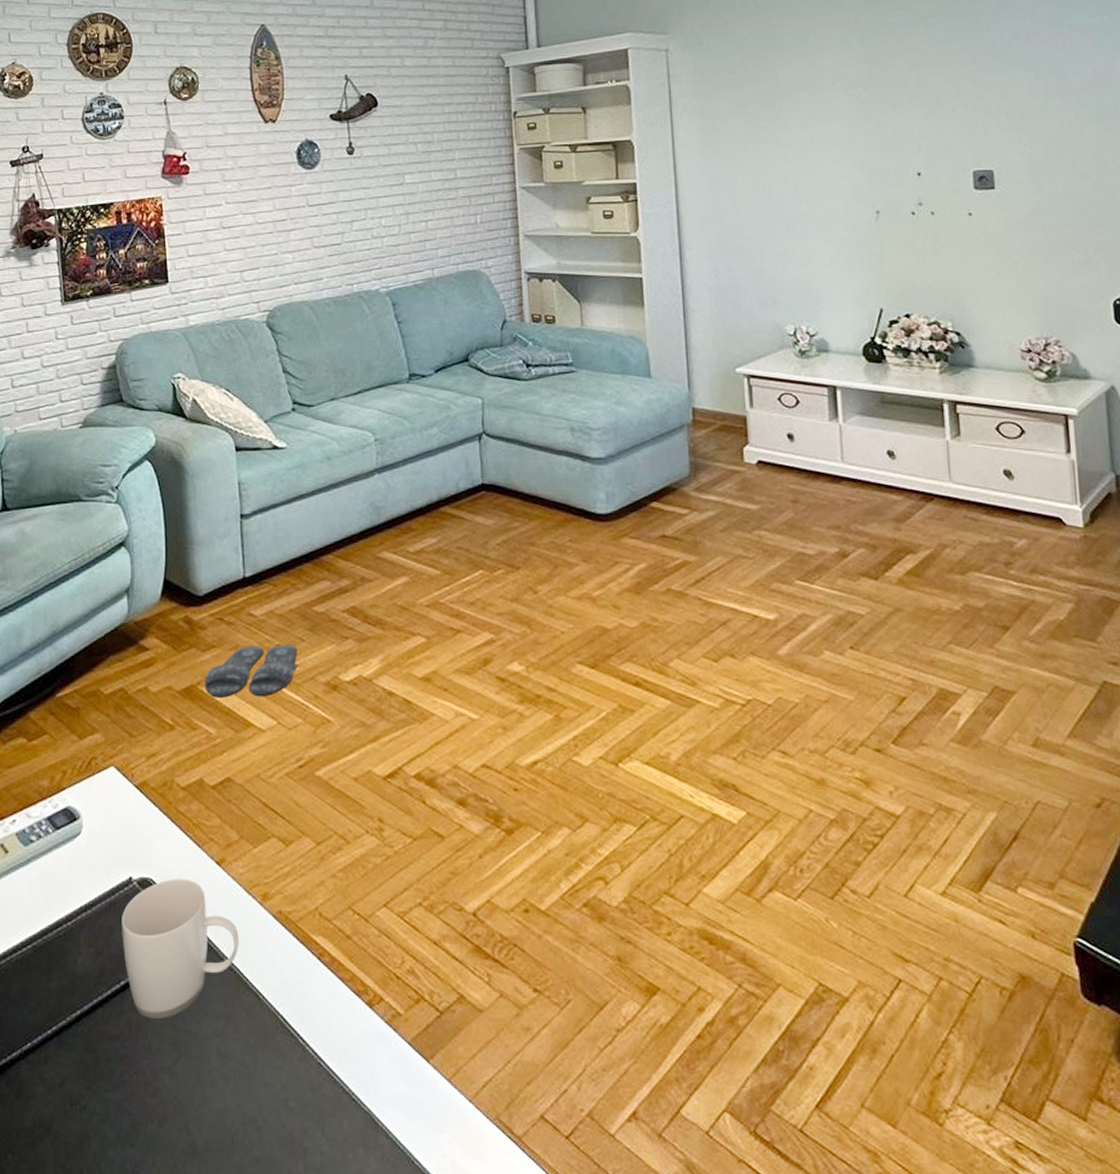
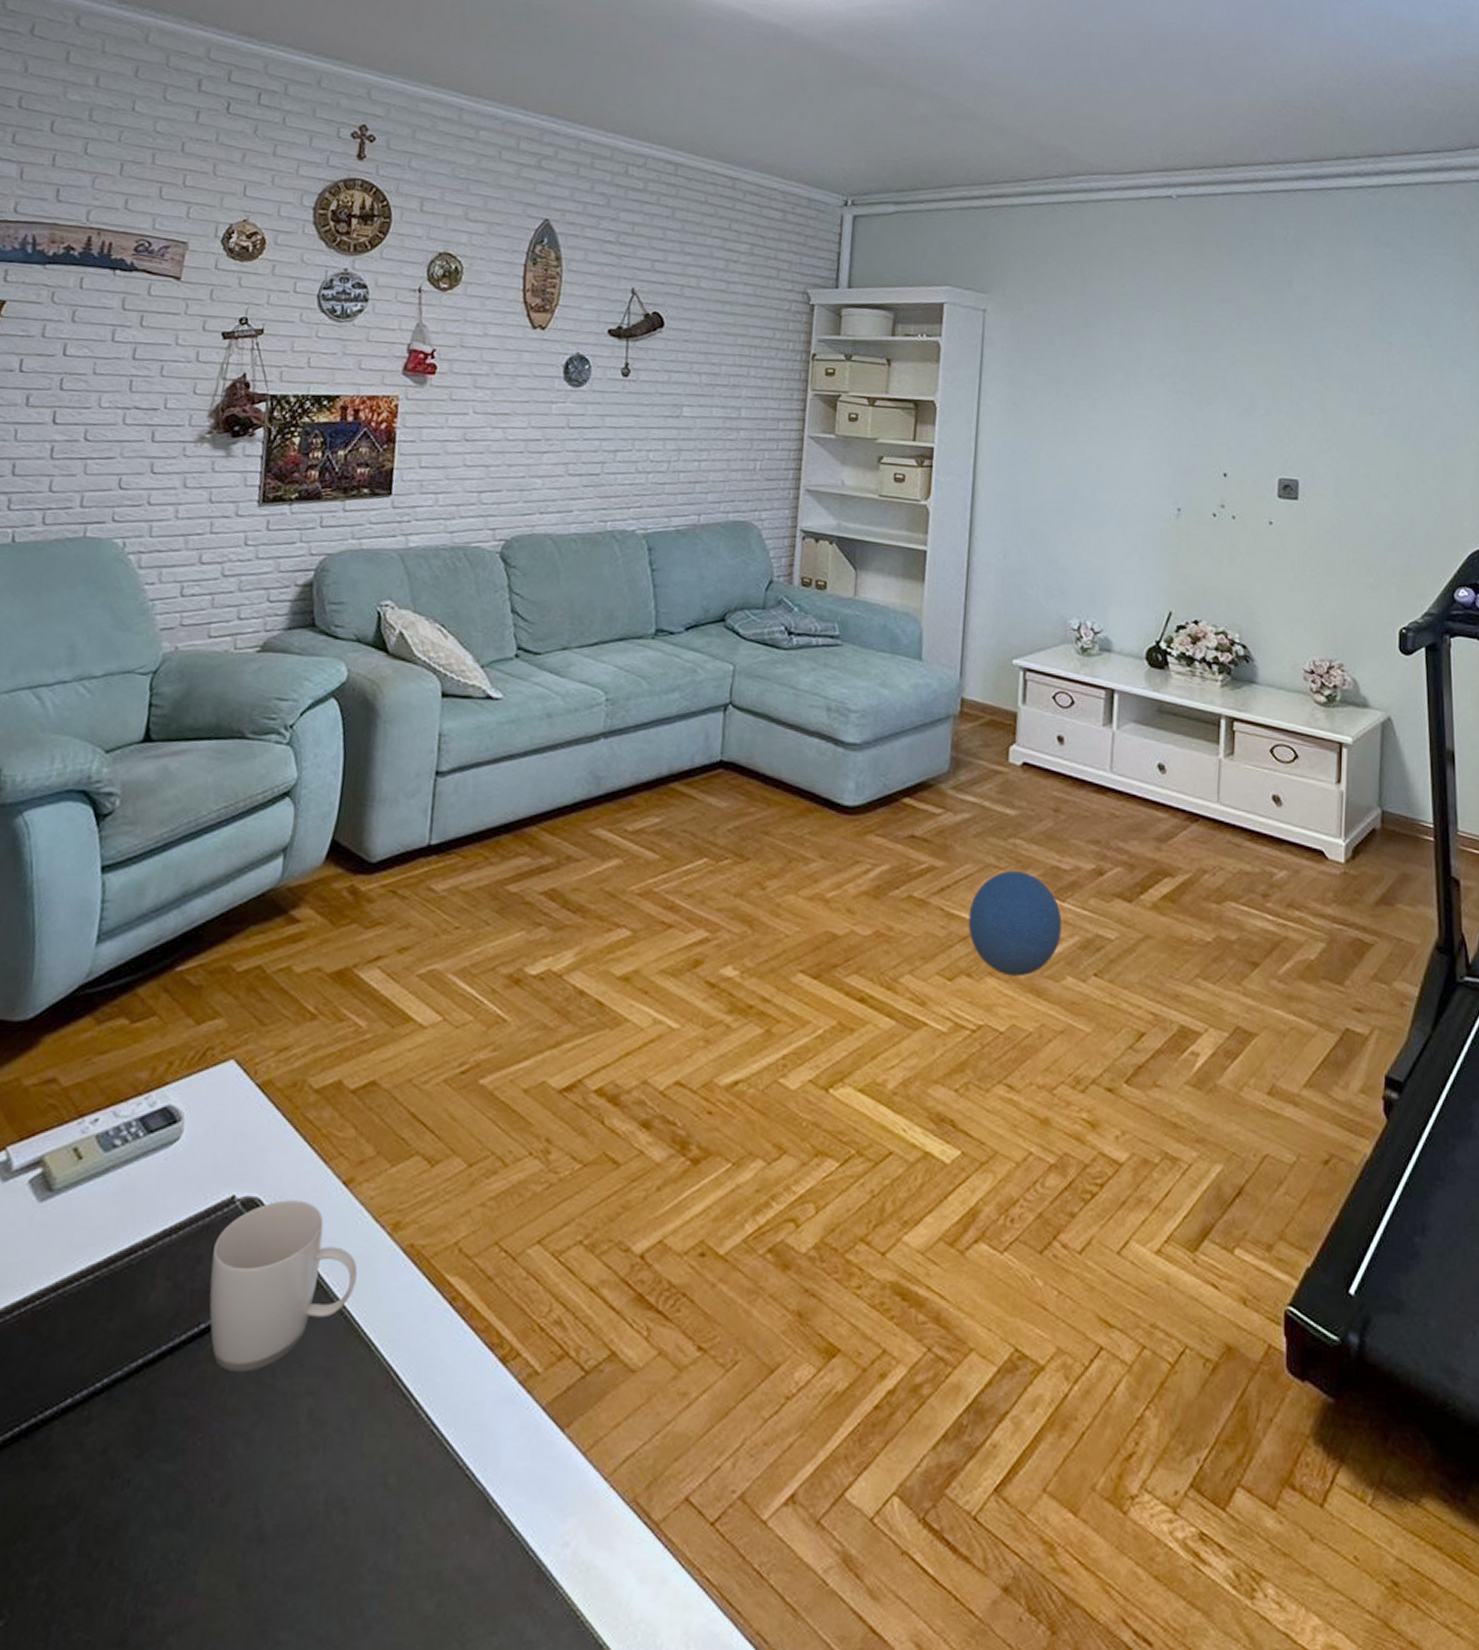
slippers: present [204,645,299,698] -> none [361,925,480,986]
ball: none [725,559,815,654] -> present [968,870,1062,977]

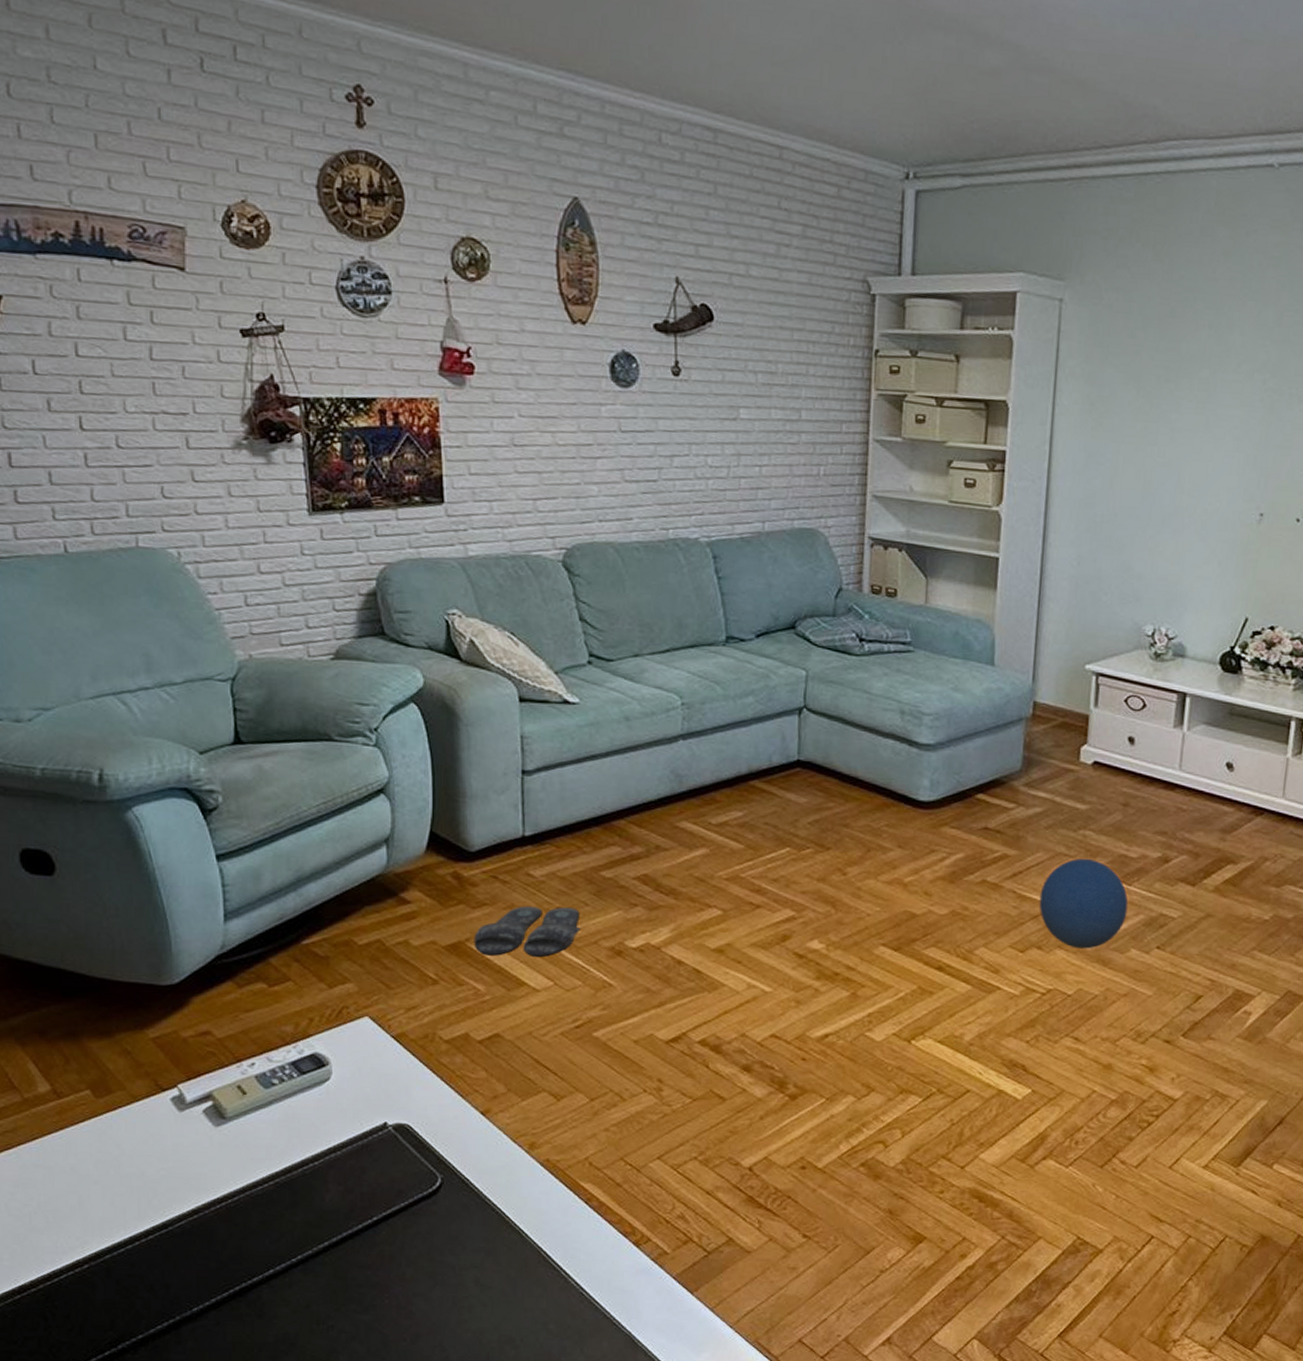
mug: present [209,1200,358,1373] -> none [375,1126,502,1252]
slippers: none [361,925,480,986] -> present [474,906,581,957]

